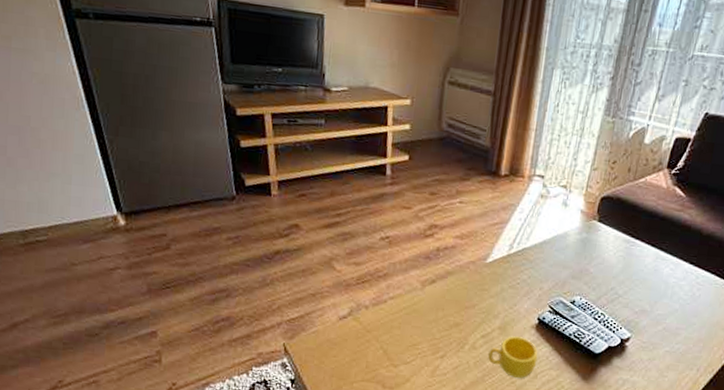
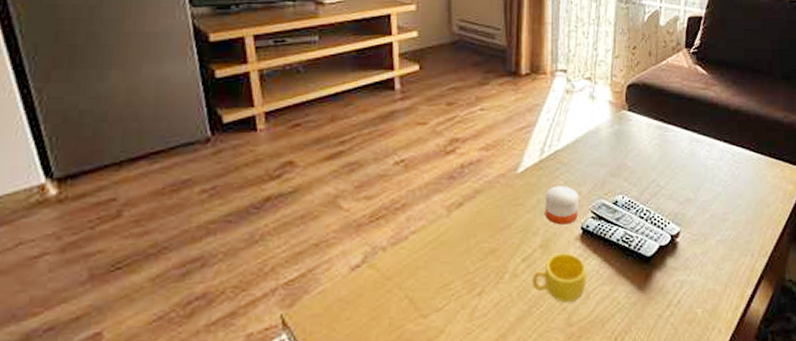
candle: none [507,279,539,314] -> present [545,185,578,225]

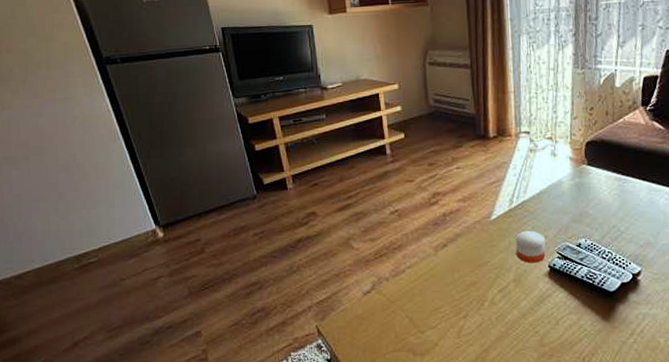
cup: present [533,251,587,302] -> none [508,285,556,327]

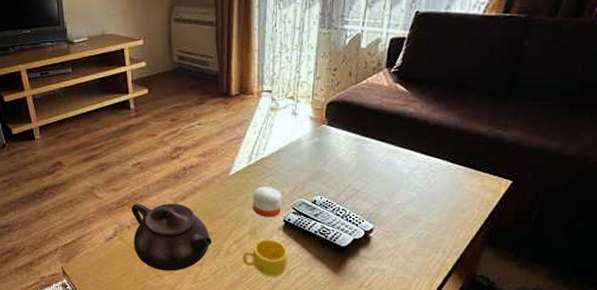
teapot: none [390,251,476,326] -> present [131,203,213,271]
cup: none [508,285,556,327] -> present [243,238,288,276]

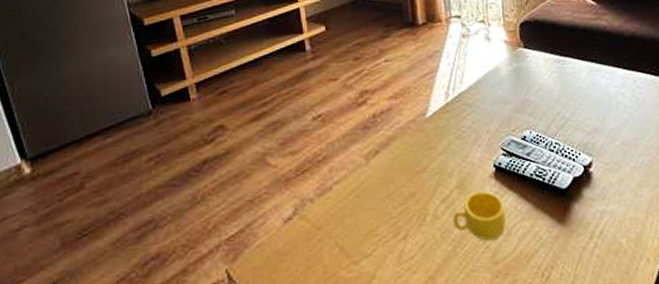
teapot: present [131,203,213,271] -> none [314,160,416,255]
candle: present [253,186,281,217] -> none [455,126,490,165]

